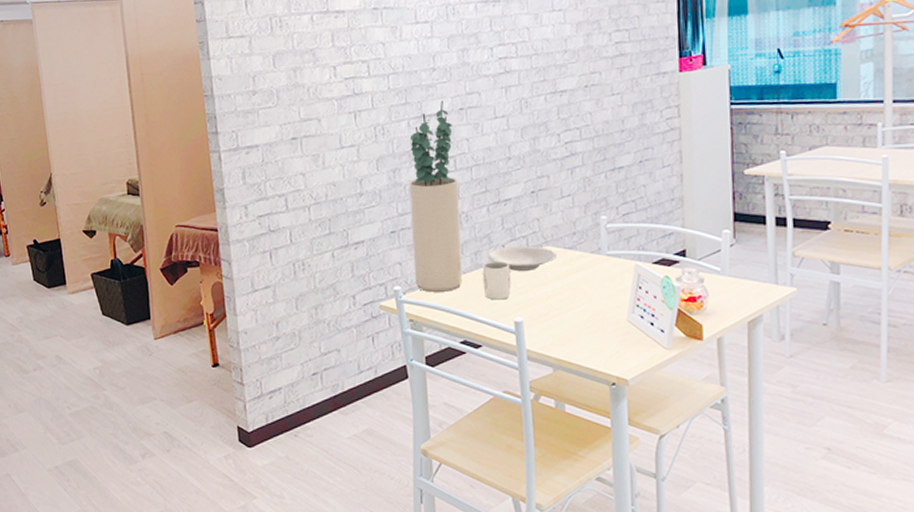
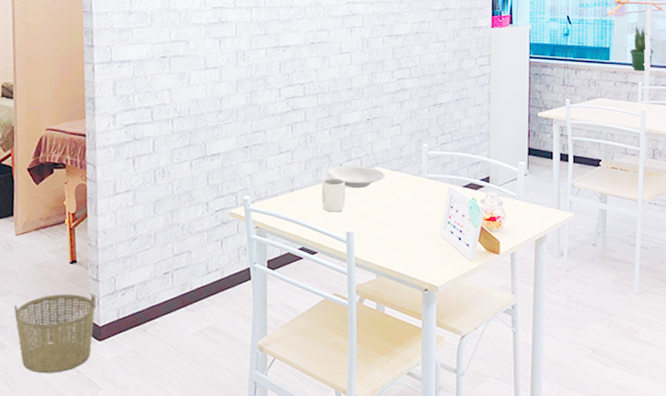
basket: none [159,399,243,481] -> present [14,294,96,373]
vase: present [409,100,462,292] -> none [262,34,305,203]
planter: none [863,53,897,108] -> present [629,26,653,70]

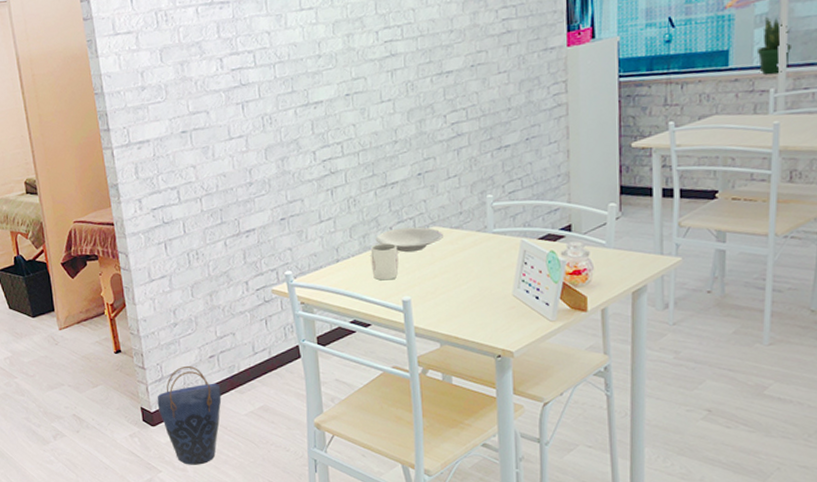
basket: present [14,294,96,373] -> none [67,382,147,458]
shopping bag: none [106,280,172,384] -> present [157,365,222,465]

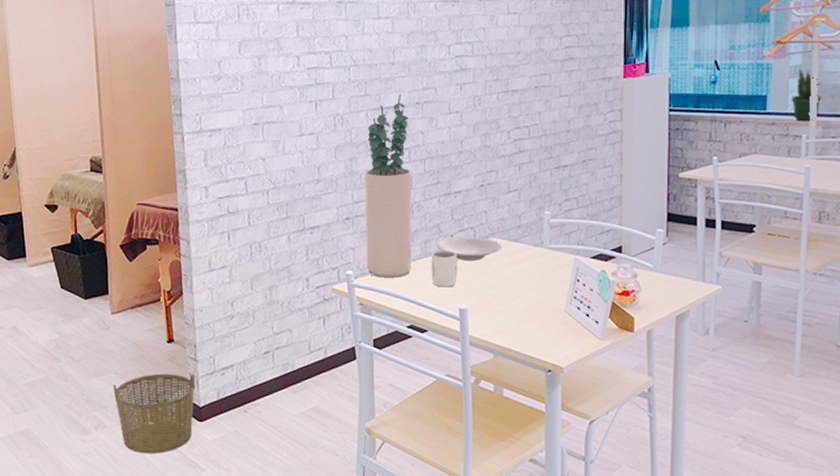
basket: none [67,382,147,458] -> present [113,373,196,453]
shopping bag: present [157,365,222,465] -> none [207,360,273,466]
vase: none [297,87,351,276] -> present [365,94,411,278]

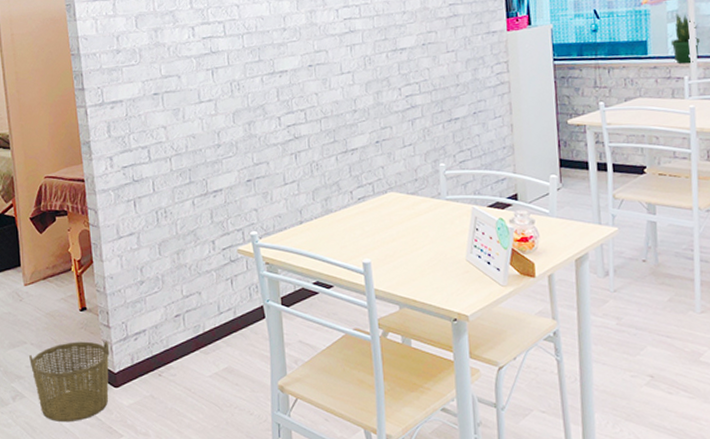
vase: present [365,94,411,278] -> none [263,58,314,236]
mug: present [431,249,458,287] -> none [332,206,359,243]
saucer: present [436,237,501,260] -> none [337,192,400,215]

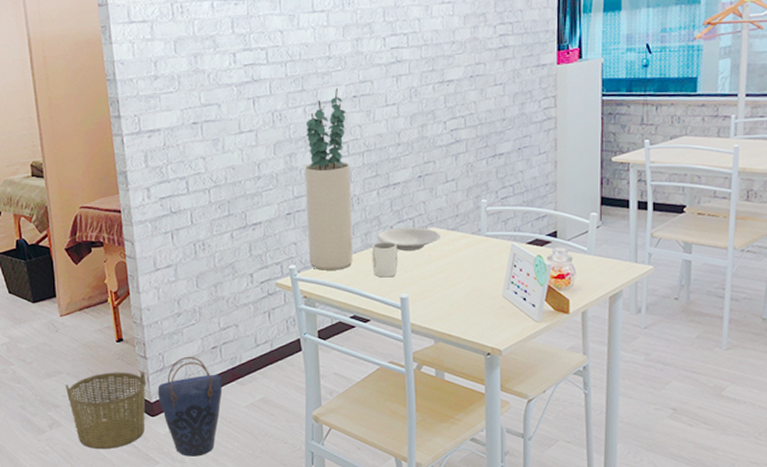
shopping bag: none [121,324,186,429] -> present [157,356,223,457]
vase: none [263,58,314,236] -> present [304,88,353,271]
mug: none [332,206,359,243] -> present [372,241,398,278]
saucer: none [337,192,400,215] -> present [377,227,440,251]
planter: present [670,14,700,63] -> none [721,50,750,101]

